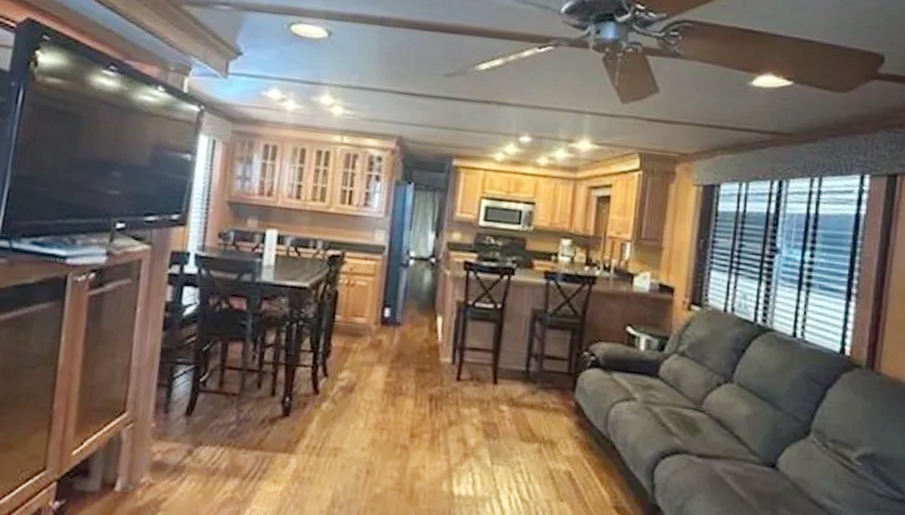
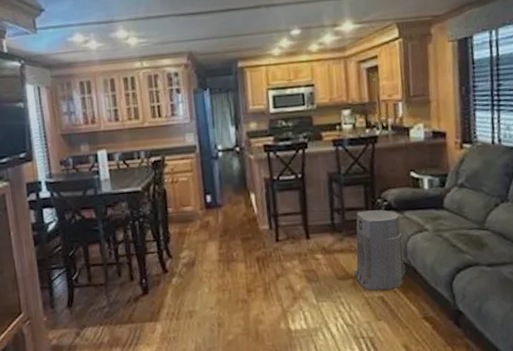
air purifier: none [542,362,607,465] -> present [354,209,406,291]

